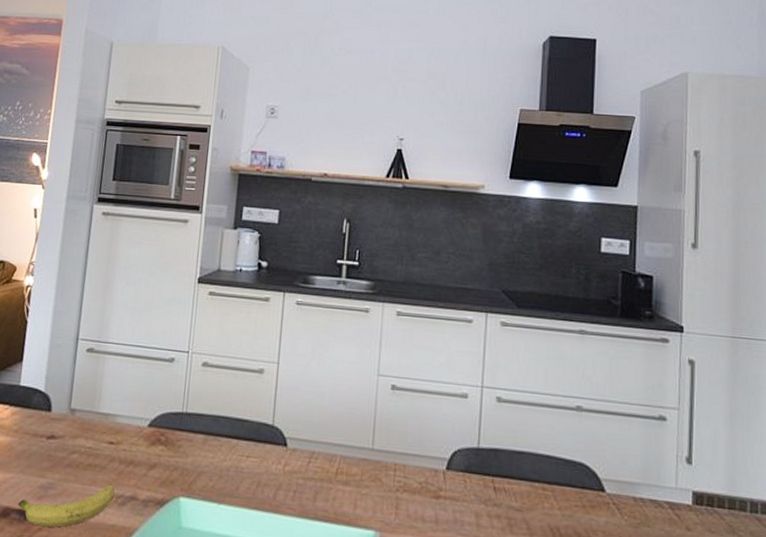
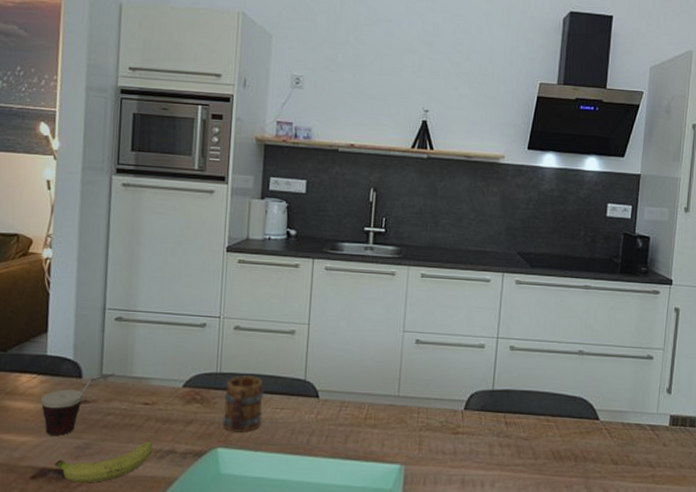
cup: none [10,407,83,473] -> present [40,373,115,436]
mug: none [185,416,231,482] -> present [221,375,265,433]

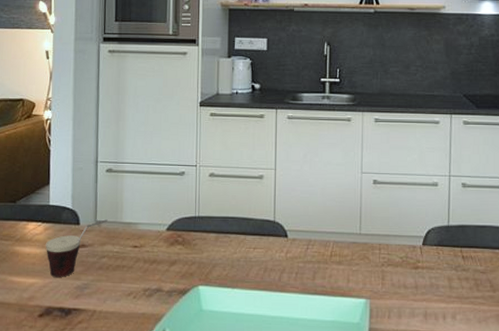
fruit: present [55,441,153,483] -> none [59,280,142,320]
mug: present [221,375,265,433] -> none [201,217,239,272]

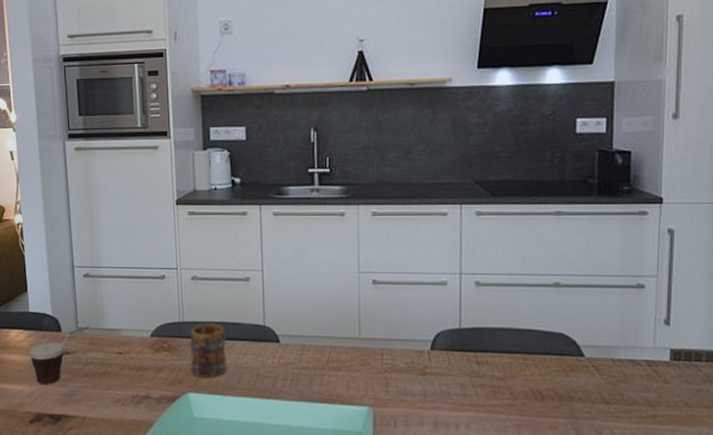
mug: none [201,217,239,272] -> present [188,322,227,379]

